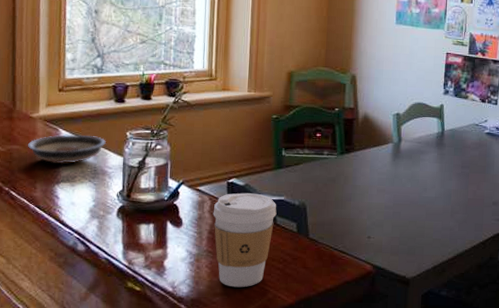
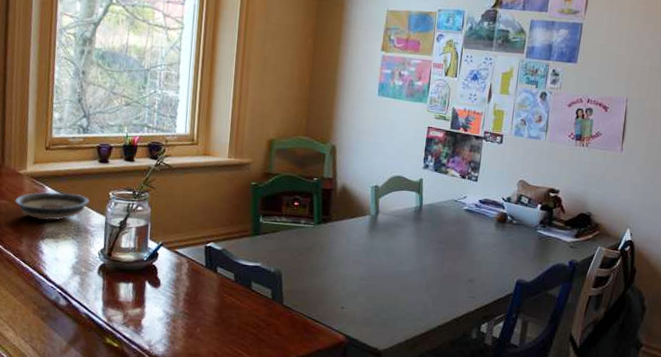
coffee cup: present [213,193,277,288] -> none [190,257,253,350]

